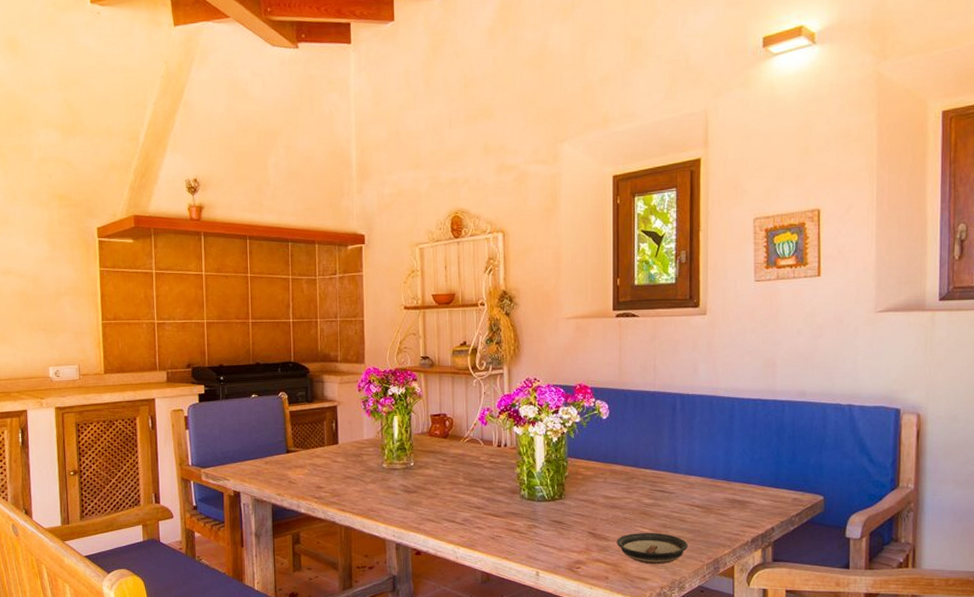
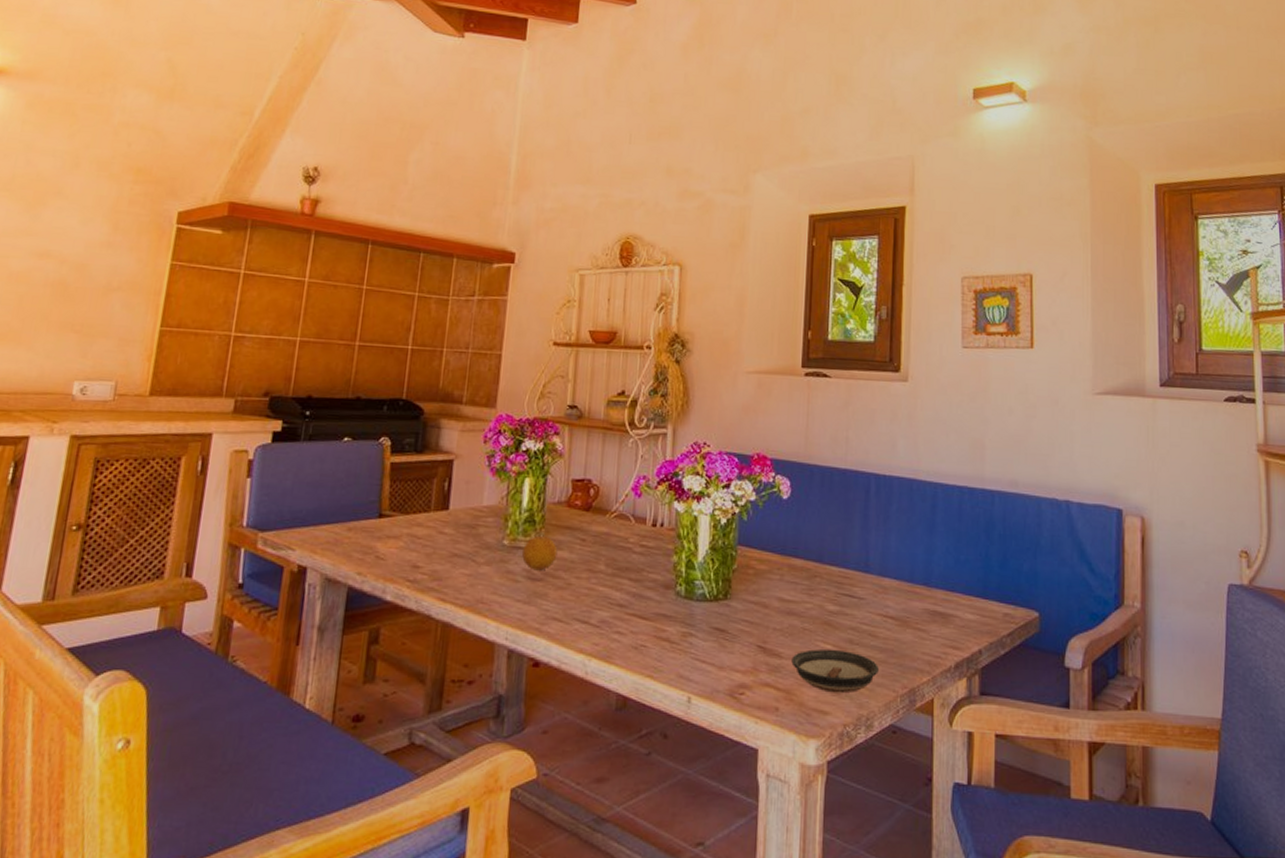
fruit: none [399,459,425,485] -> present [522,535,558,571]

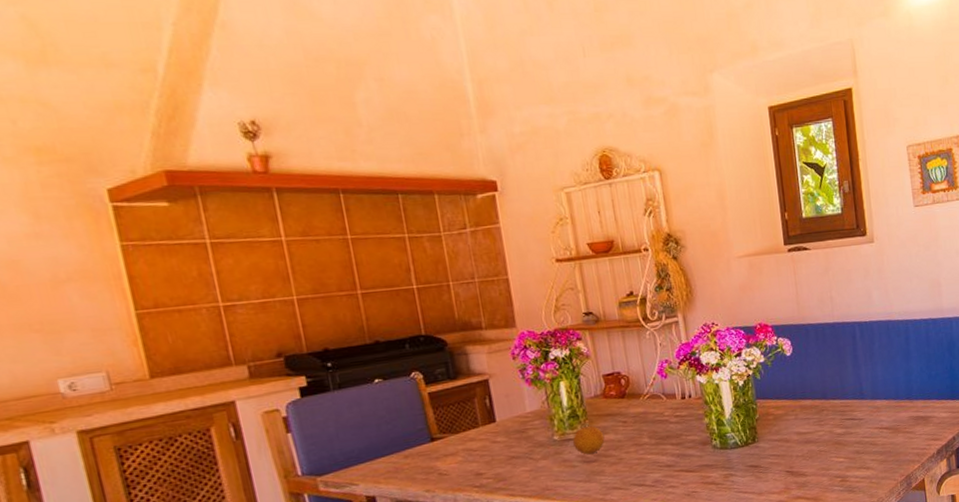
saucer: present [791,649,879,694] -> none [814,459,882,492]

